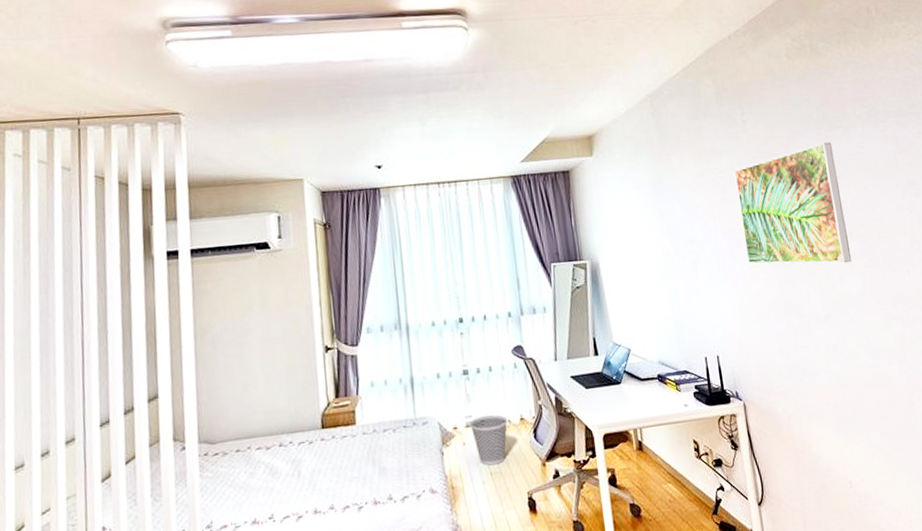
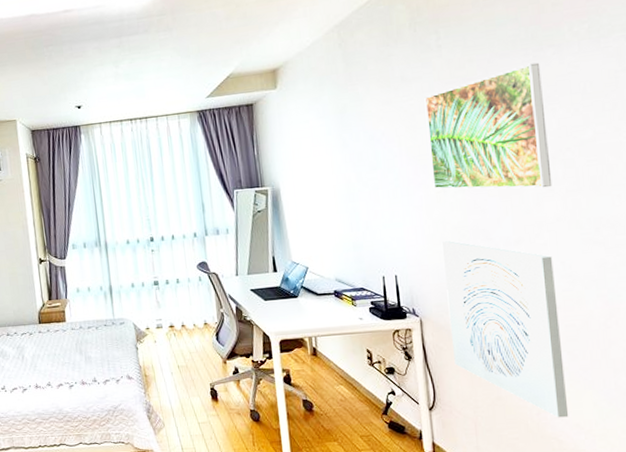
wastebasket: present [470,414,508,466] -> none [160,319,194,360]
wall art: none [758,317,887,504] -> present [441,241,569,418]

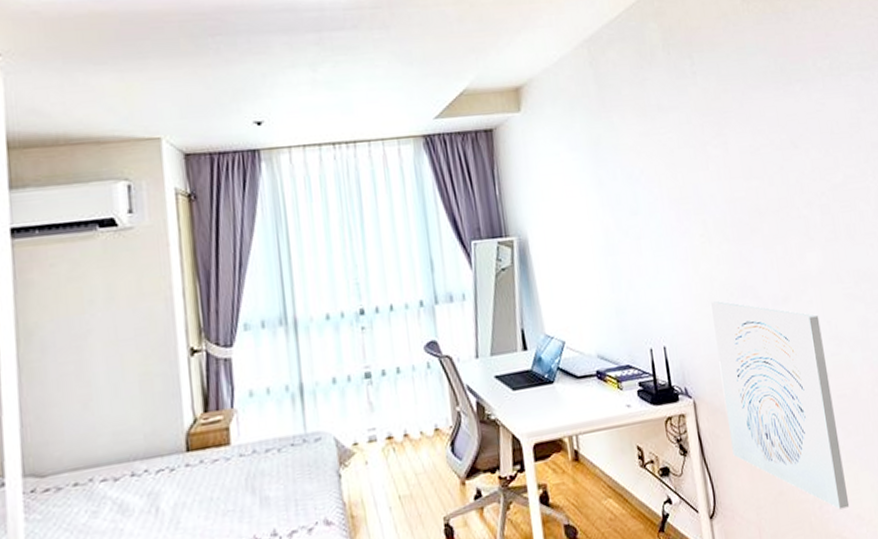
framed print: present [424,62,552,190] -> none [682,97,812,240]

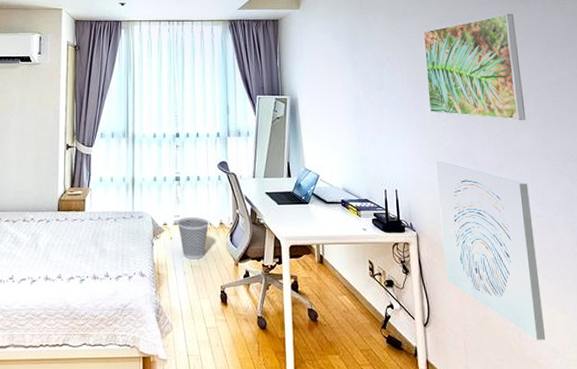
wastebasket: none [373,425,420,488] -> present [177,217,210,259]
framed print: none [682,97,812,240] -> present [422,13,526,121]

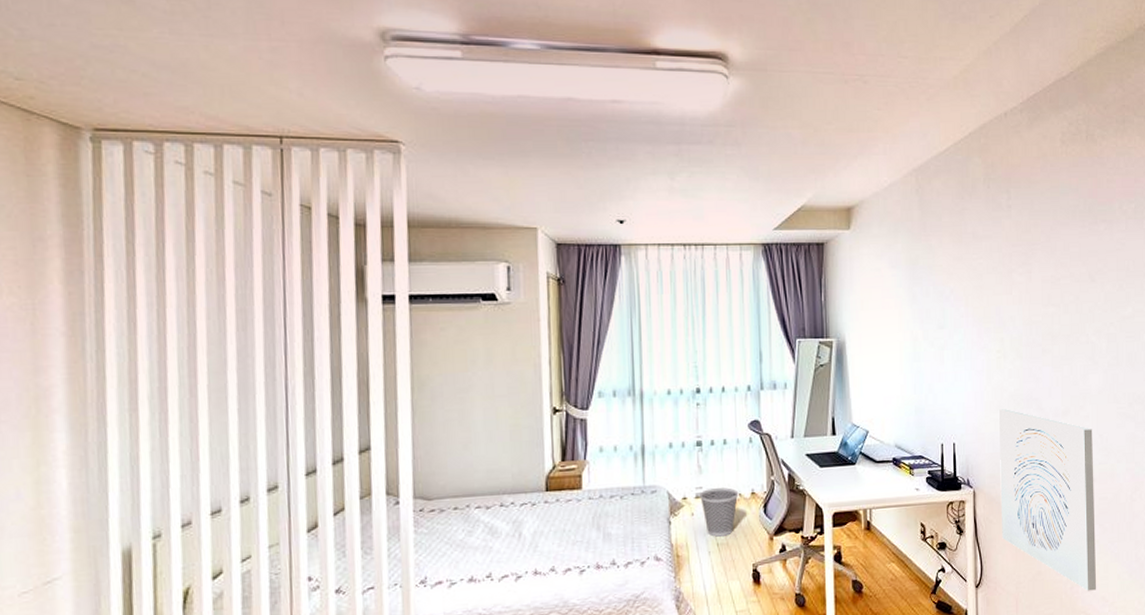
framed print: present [422,13,526,121] -> none [992,235,1097,361]

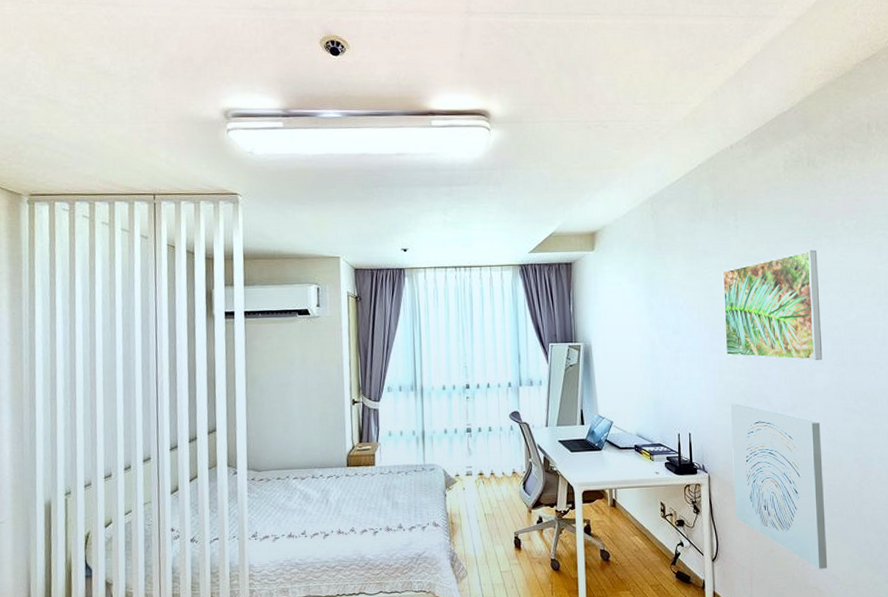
wastebasket: present [700,487,739,537] -> none [470,467,502,508]
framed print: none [992,235,1097,361] -> present [722,250,823,361]

